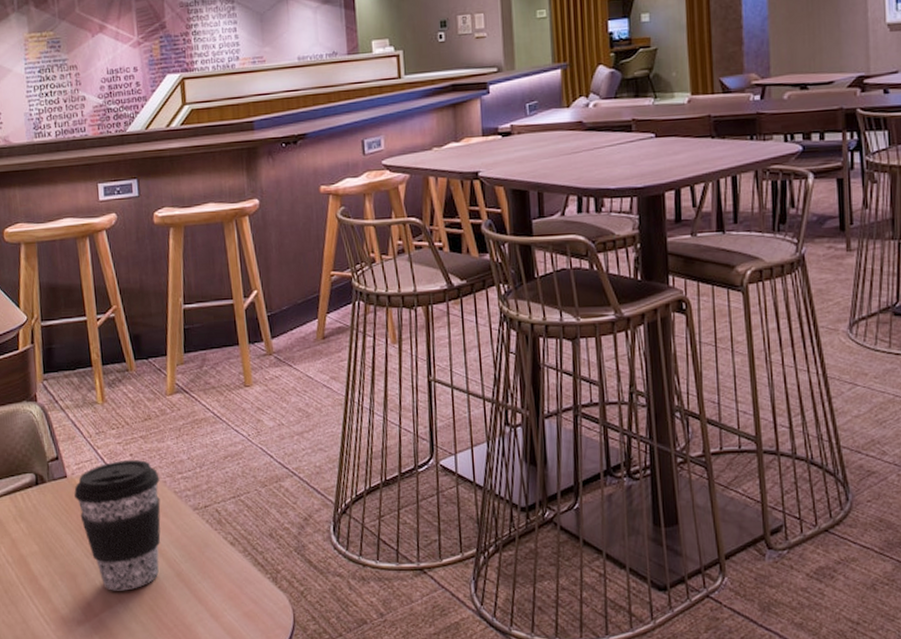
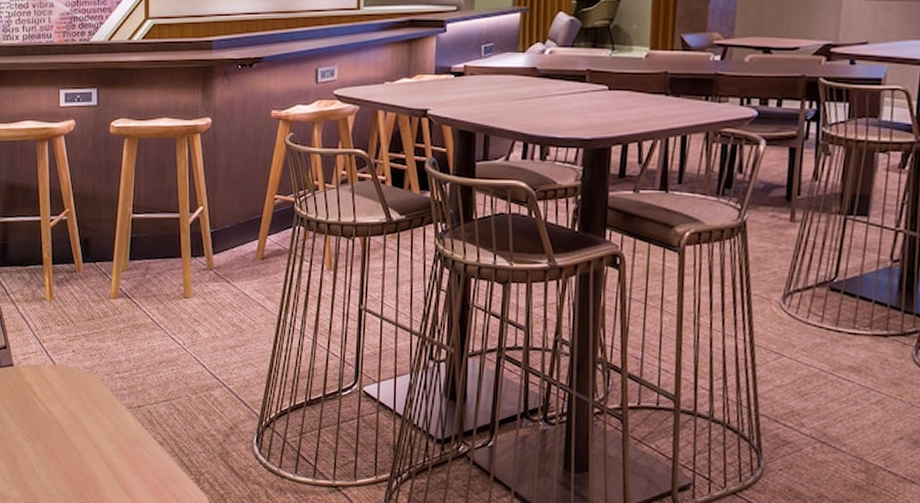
coffee cup: present [74,460,161,591] -> none [19,355,98,476]

